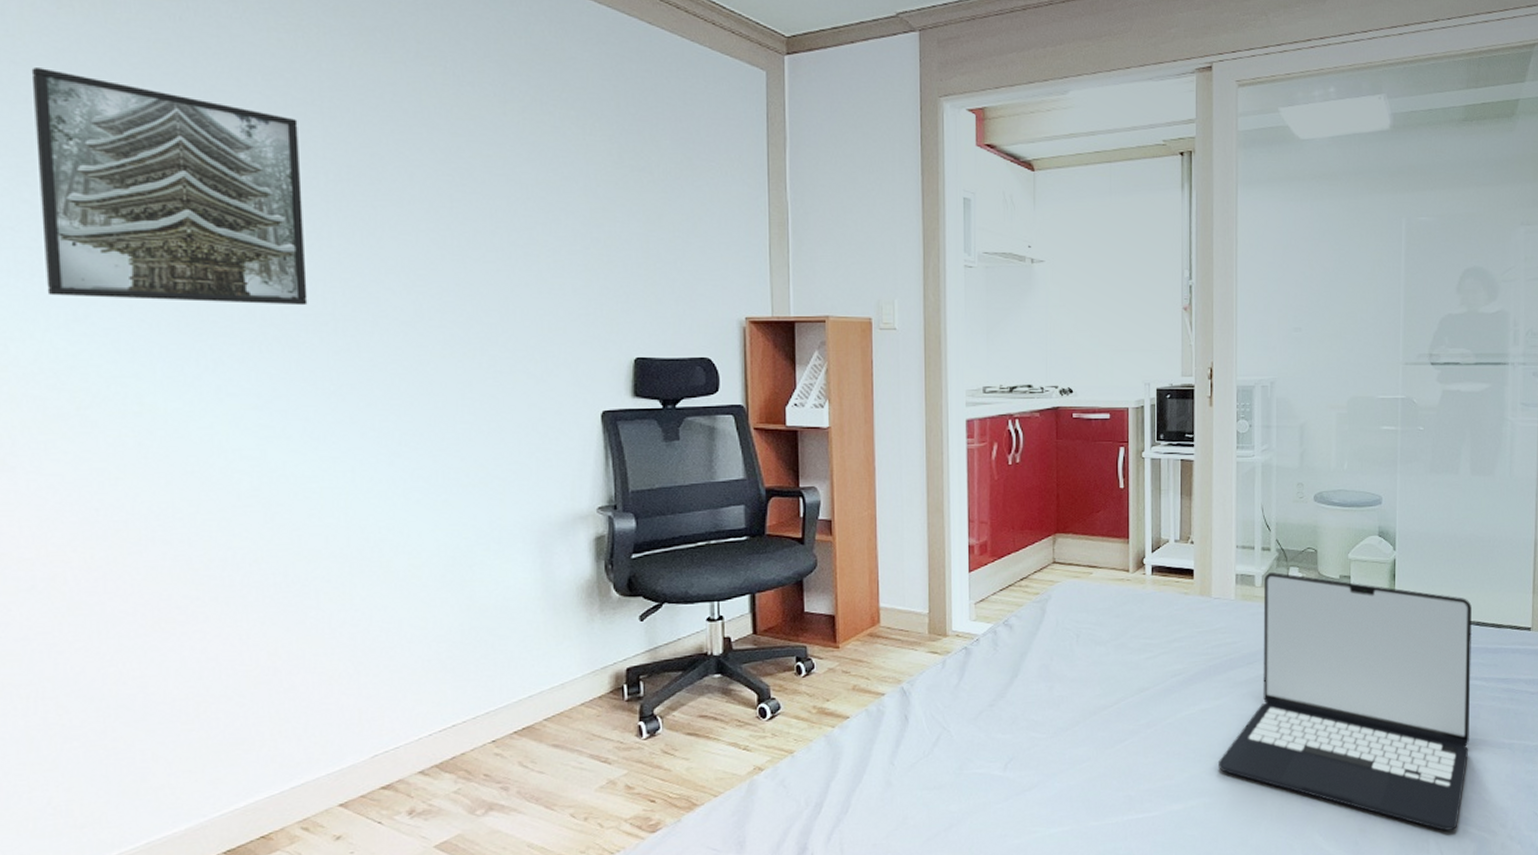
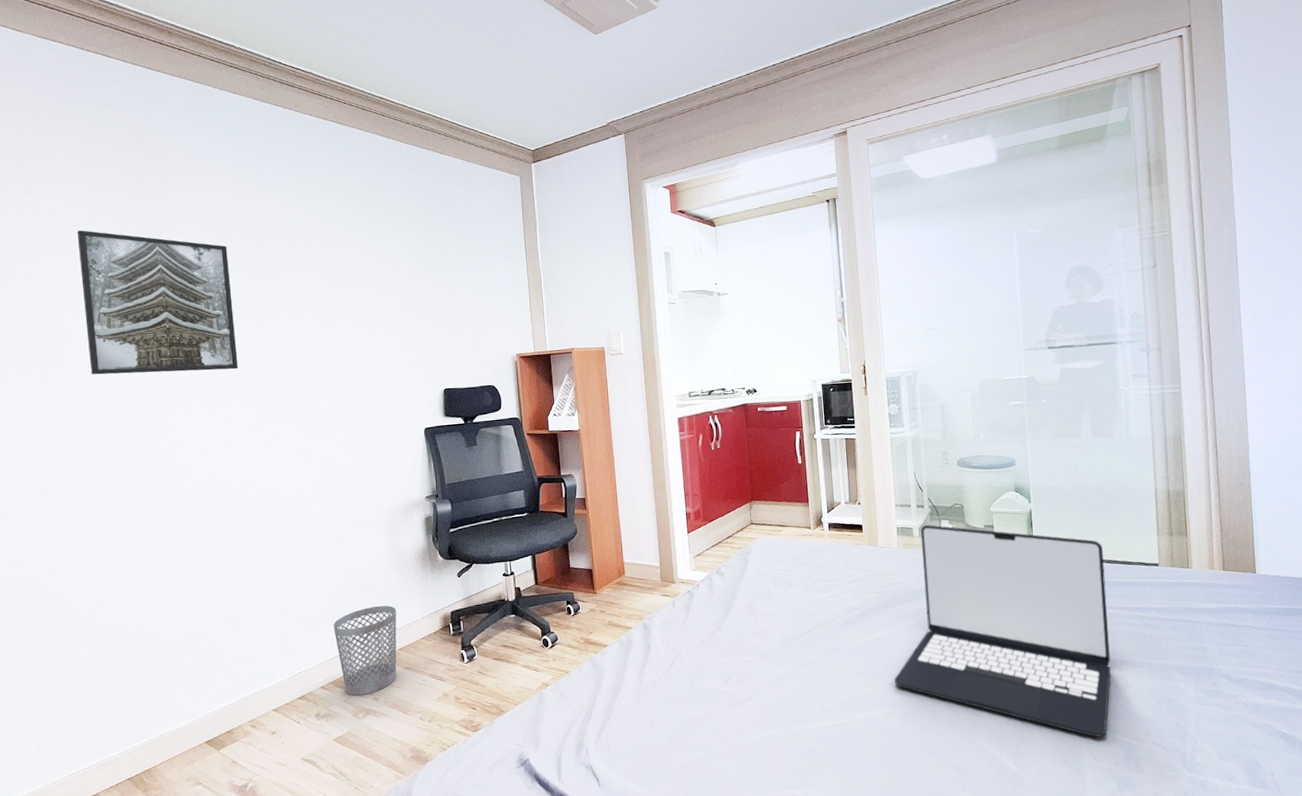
wastebasket: none [443,657,544,785] -> present [333,605,397,696]

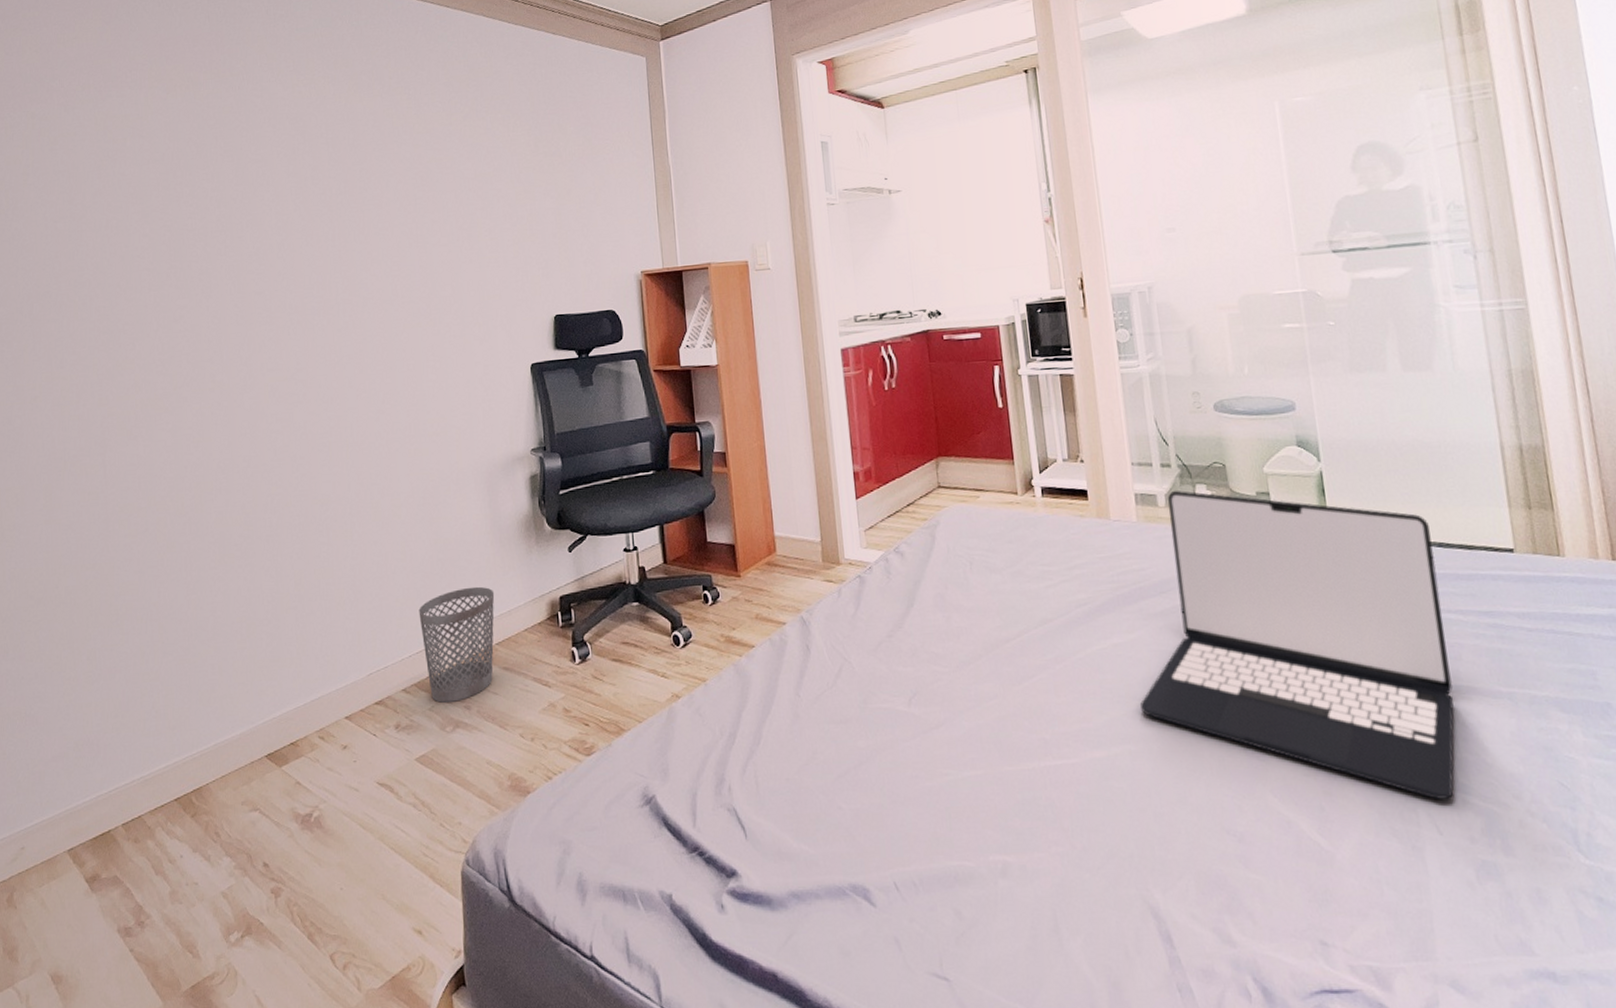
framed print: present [77,230,238,375] -> none [151,137,320,304]

